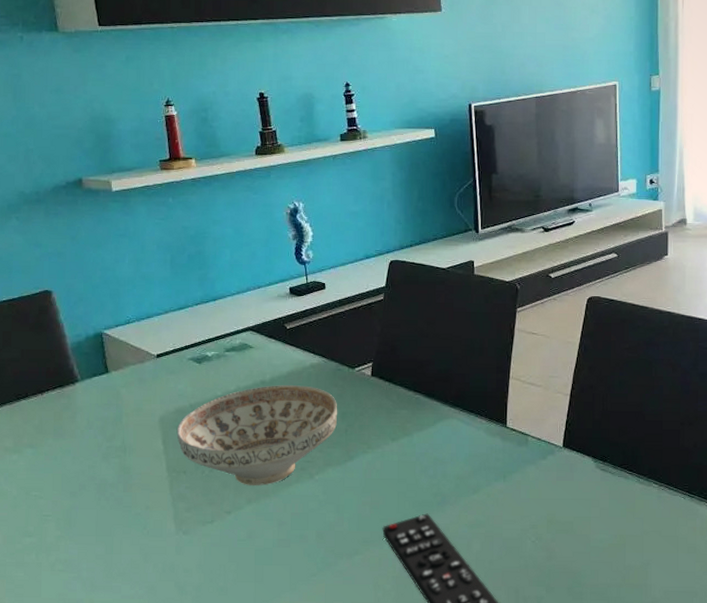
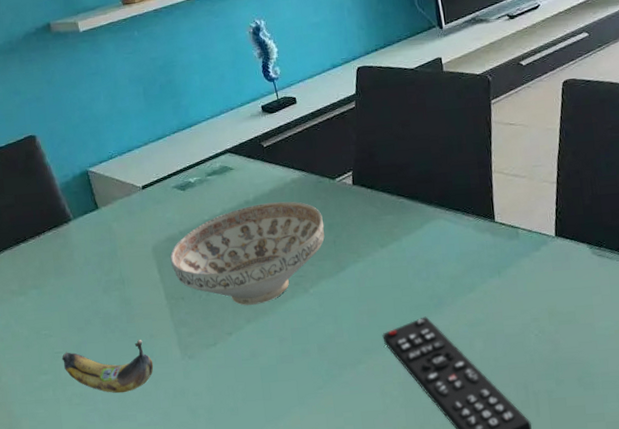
banana: none [49,510,145,563] -> present [61,340,154,394]

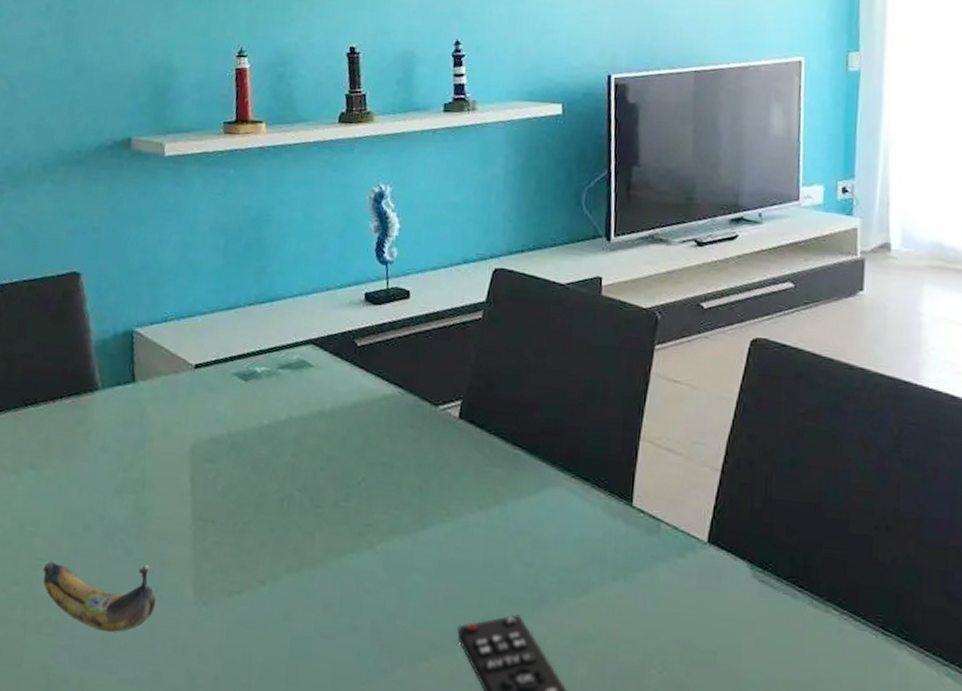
decorative bowl: present [170,201,325,305] -> none [208,418,413,551]

